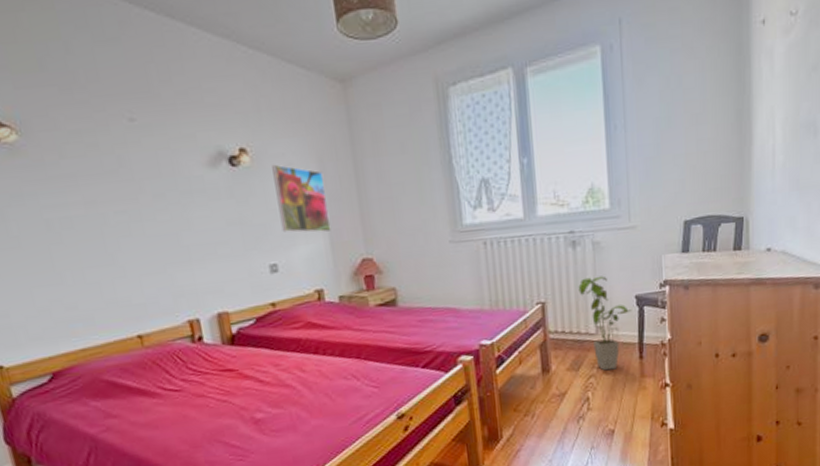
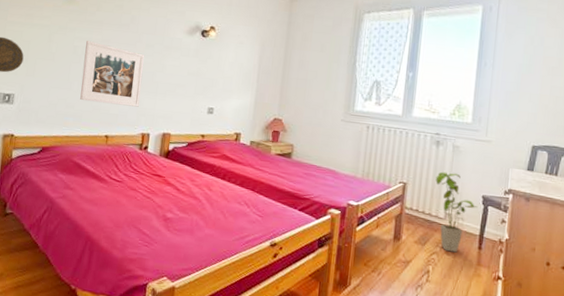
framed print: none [61,206,172,296] -> present [80,40,145,107]
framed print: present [272,164,331,233] -> none [224,41,262,95]

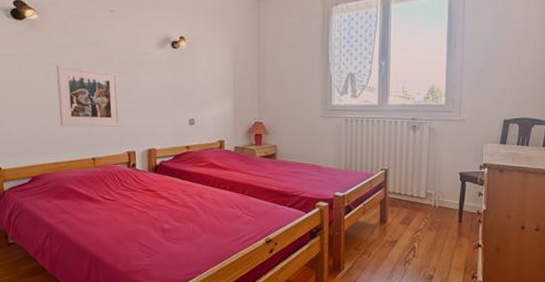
house plant: present [435,171,478,253] -> none [415,154,456,228]

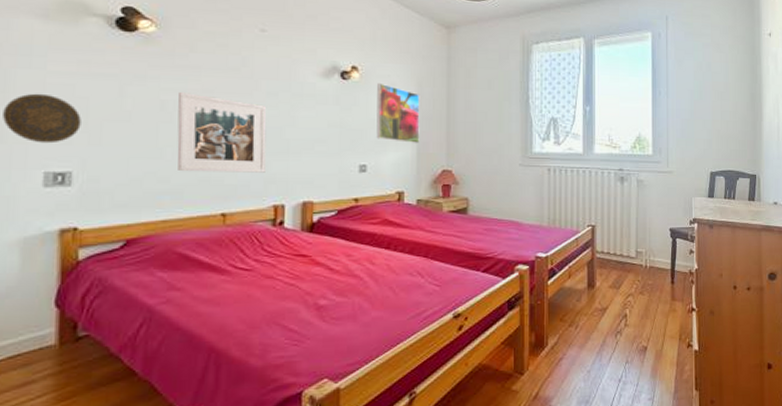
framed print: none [200,49,236,101] -> present [376,82,420,144]

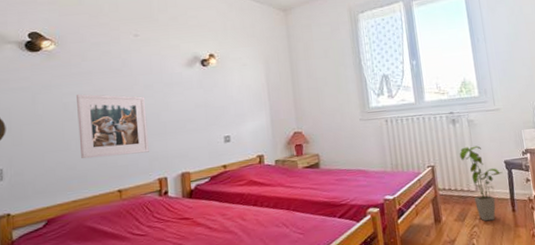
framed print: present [376,82,420,144] -> none [232,65,272,113]
house plant: none [623,209,666,291] -> present [459,145,503,222]

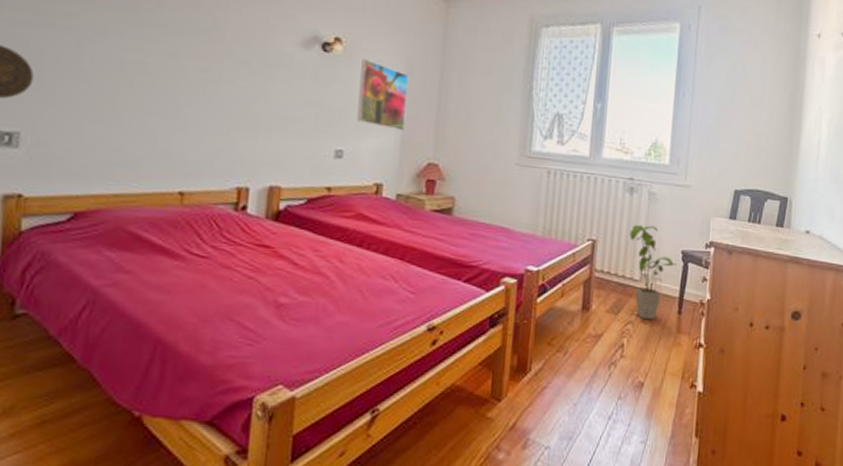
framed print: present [77,93,149,159] -> none [135,51,238,150]
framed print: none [232,65,272,113] -> present [357,58,410,132]

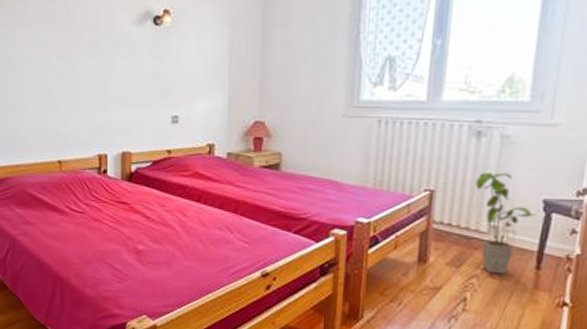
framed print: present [357,58,410,132] -> none [188,26,233,93]

